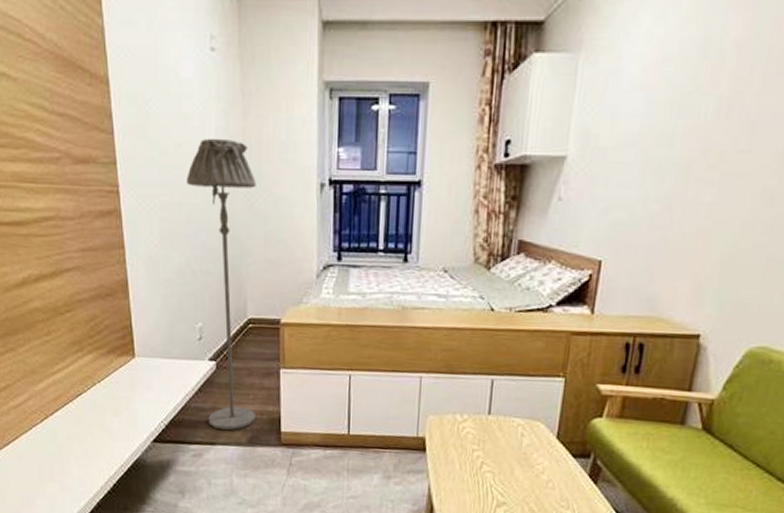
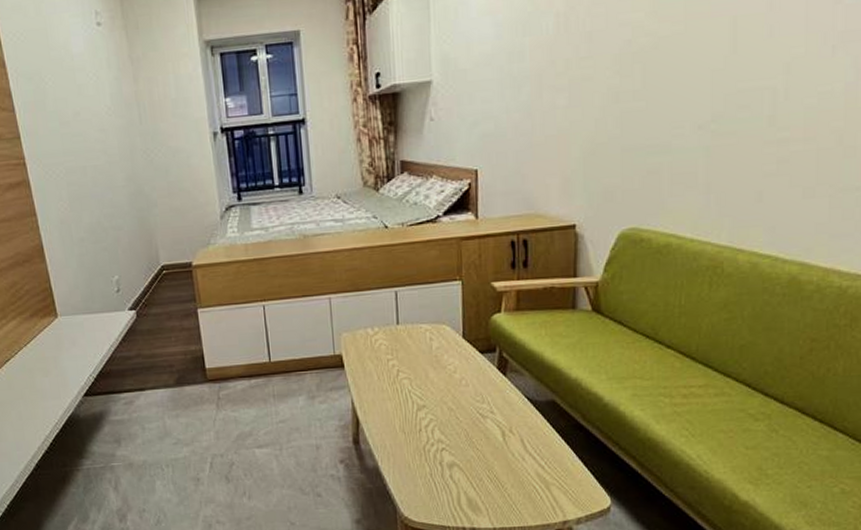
floor lamp: present [186,138,257,431] -> none [88,103,181,375]

